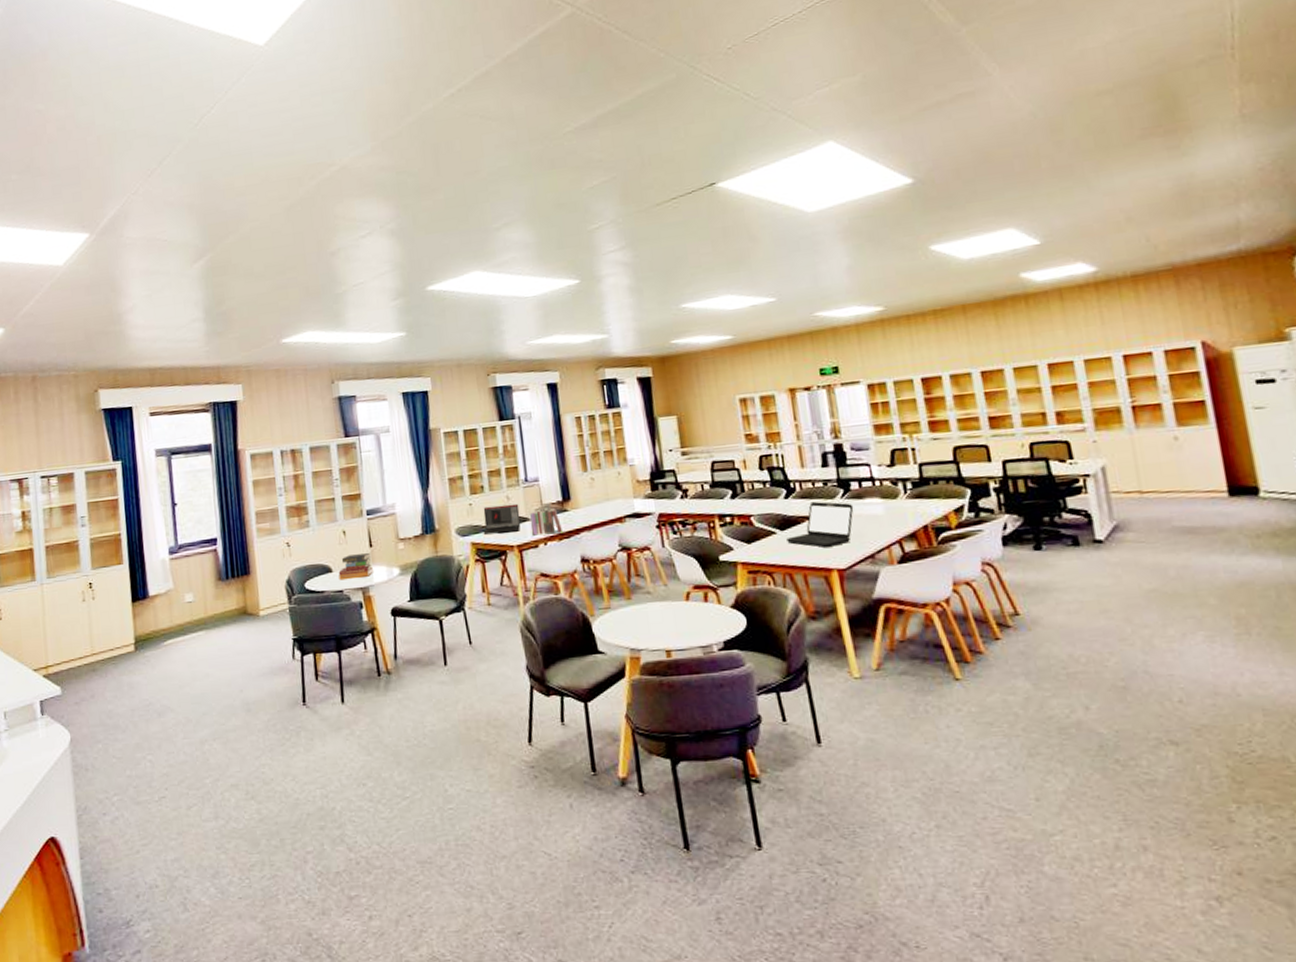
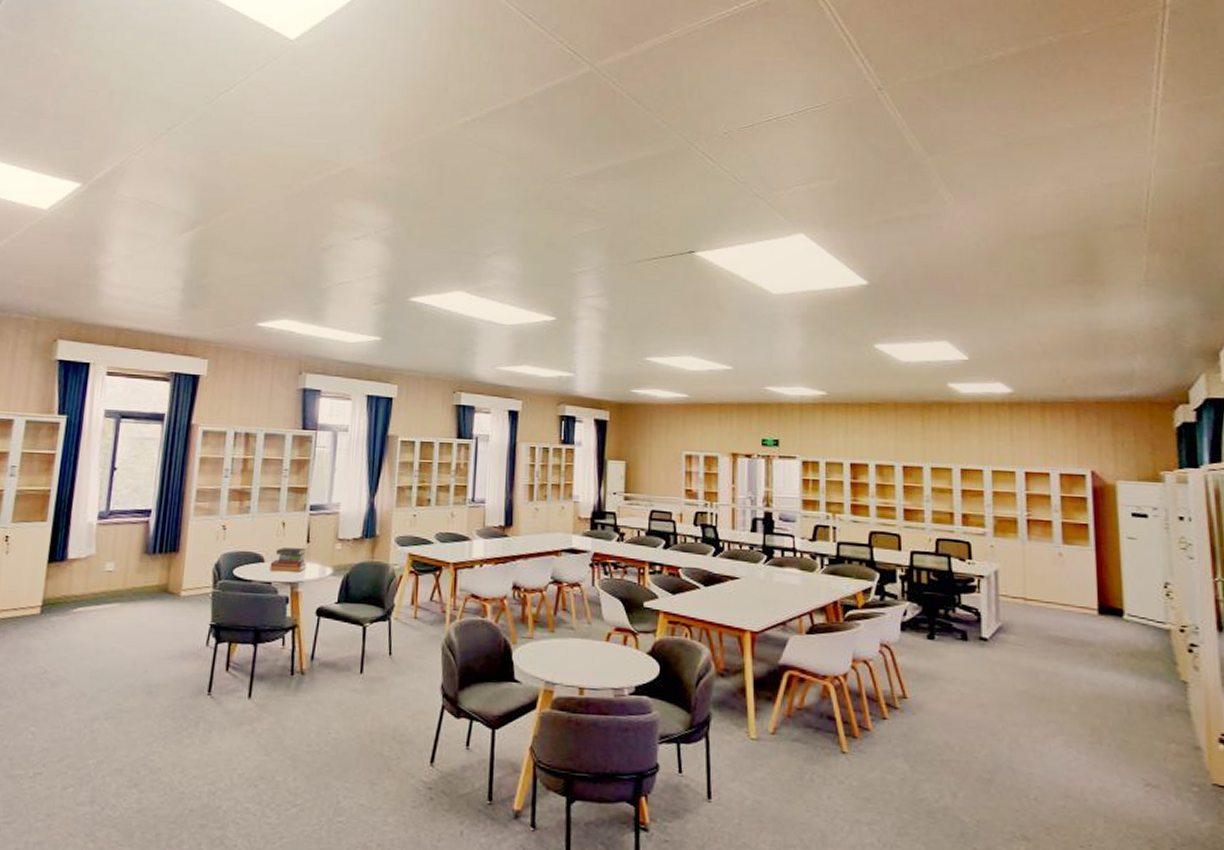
laptop: present [483,503,521,535] -> none [422,520,462,549]
books: present [530,508,562,536] -> none [470,530,500,558]
laptop: present [786,501,854,547] -> none [708,563,774,609]

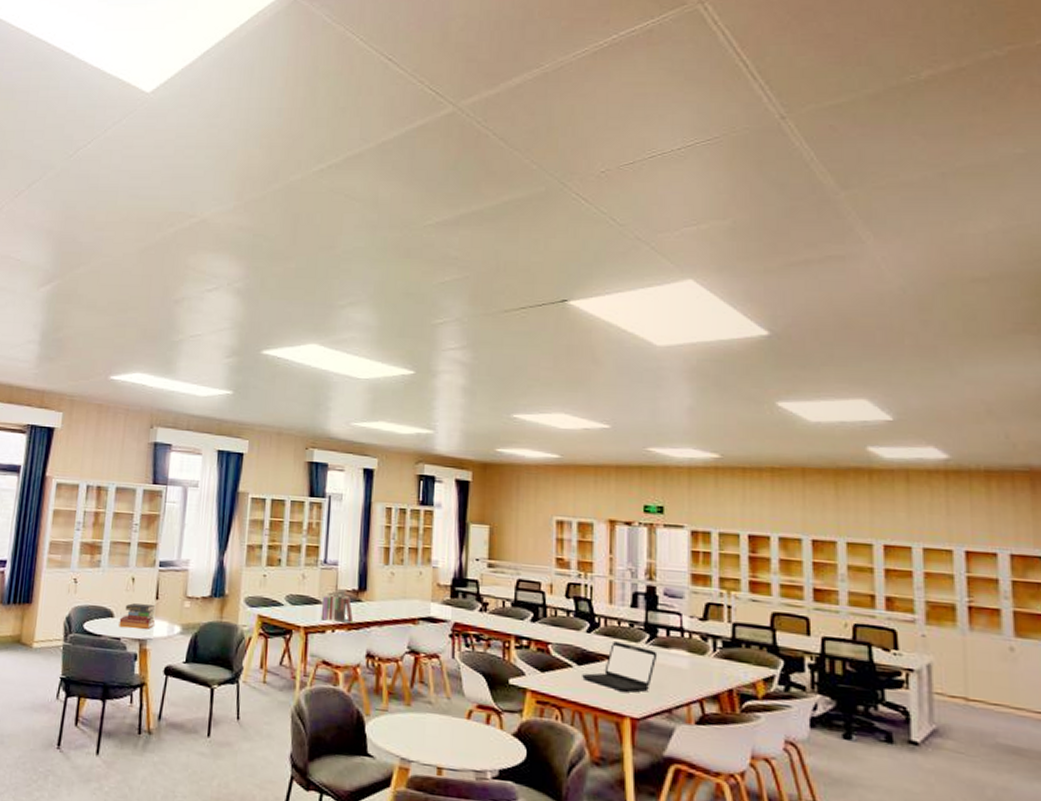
books: none [470,530,500,558] -> present [322,593,353,623]
laptop: none [708,563,774,609] -> present [582,641,658,693]

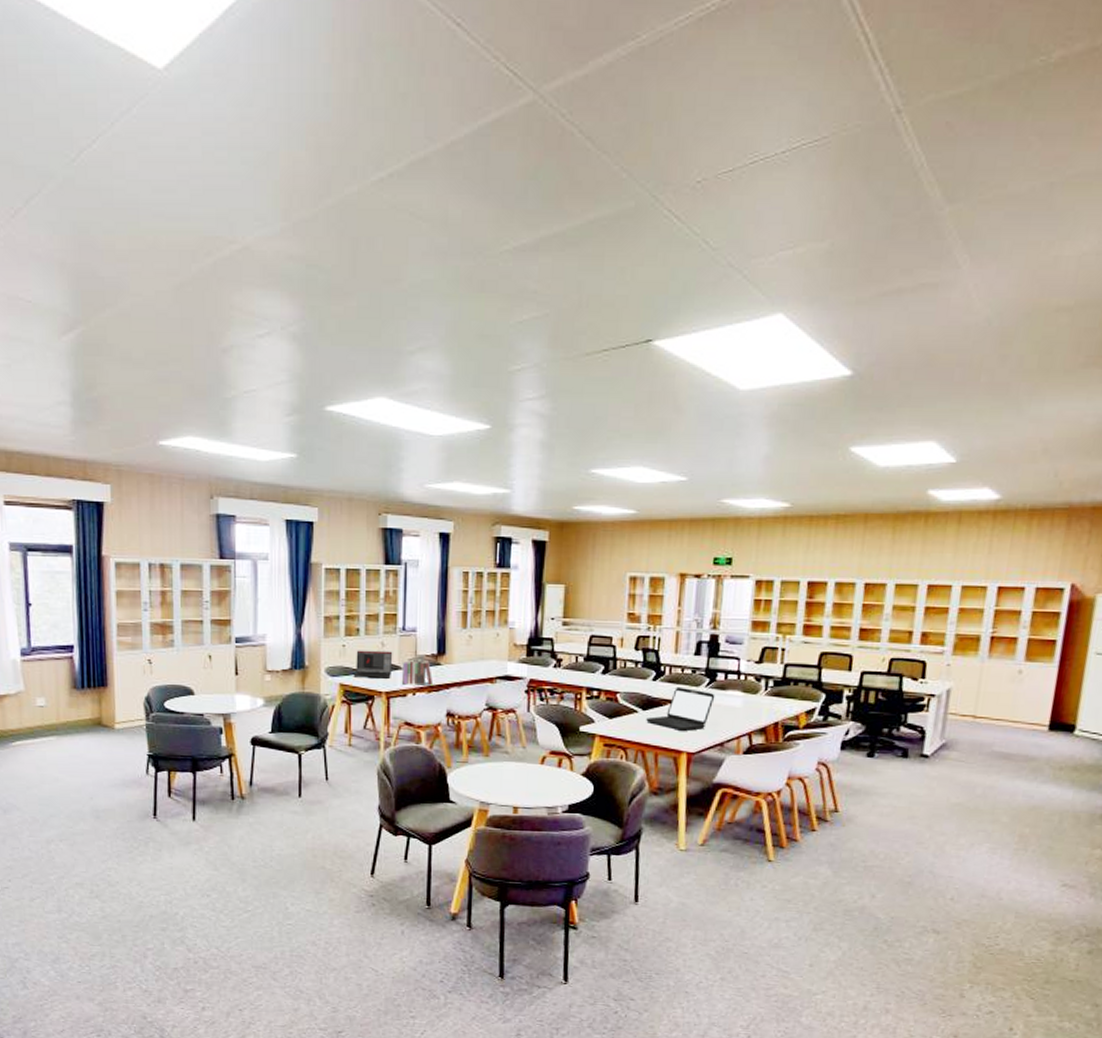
books: present [119,603,156,629] -> none [200,680,238,704]
laptop: none [272,581,313,613] -> present [353,650,393,679]

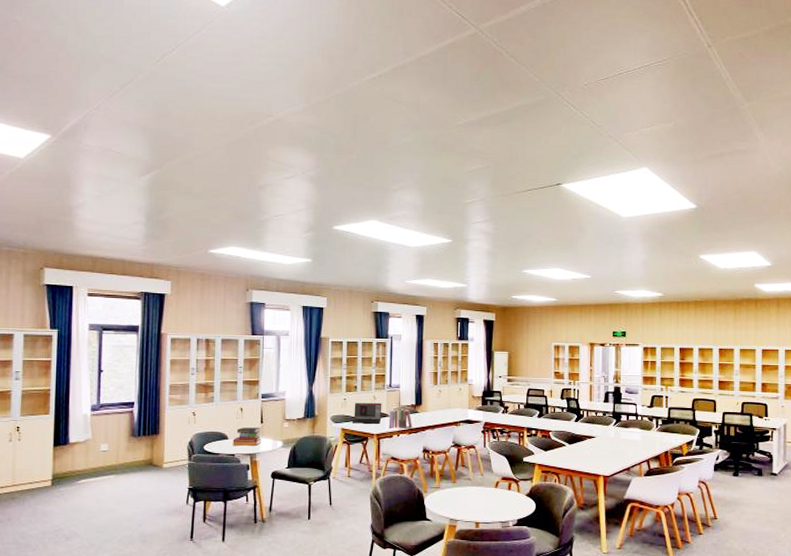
books: none [200,680,238,704] -> present [233,428,262,447]
laptop: present [646,686,715,731] -> none [572,426,621,459]

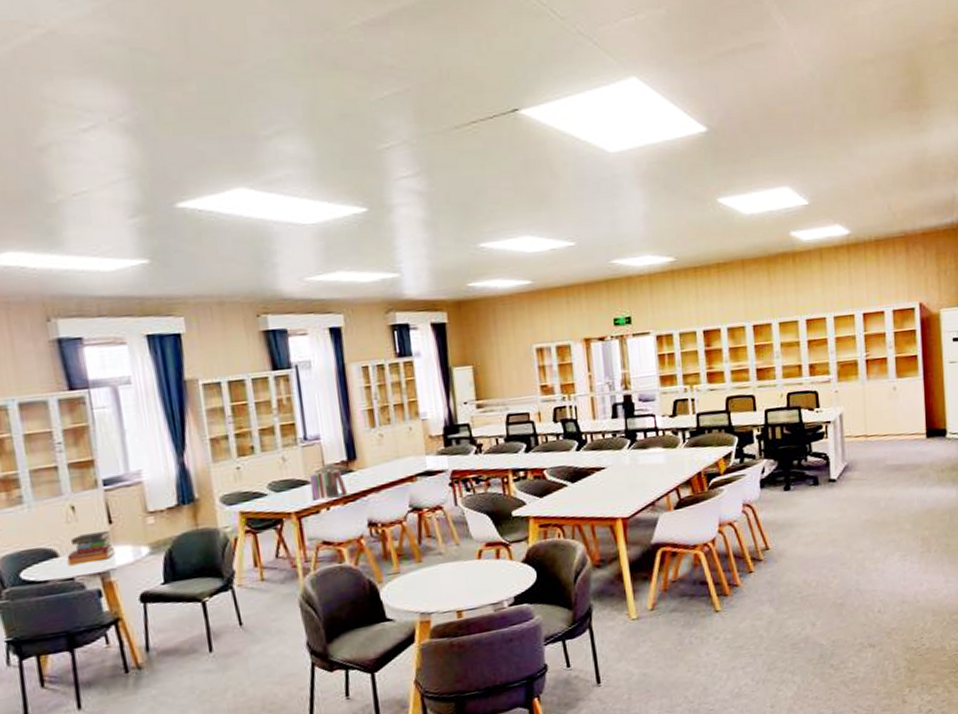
laptop: present [352,402,382,424] -> none [253,465,300,502]

